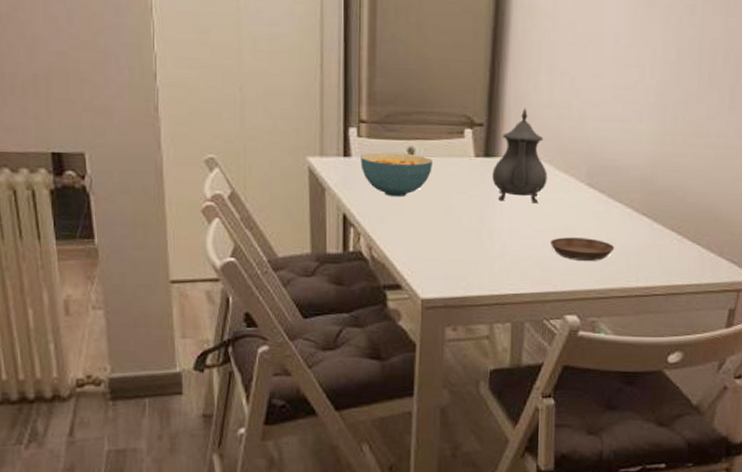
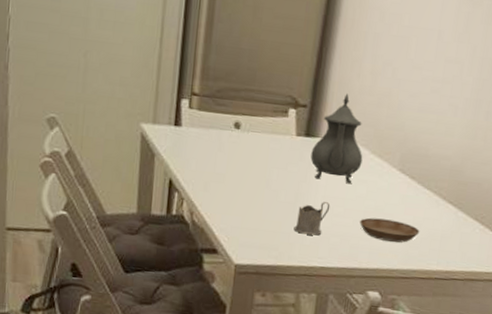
cereal bowl: present [360,152,433,198] -> none [189,124,257,168]
tea glass holder: none [481,225,518,261] -> present [294,202,330,236]

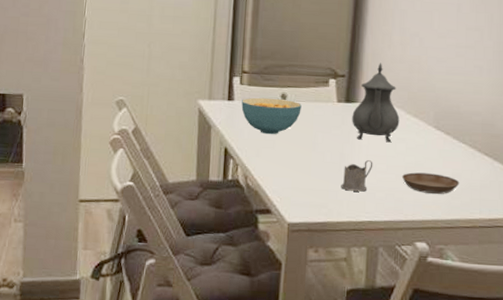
cereal bowl: none [189,124,257,168] -> present [241,97,302,135]

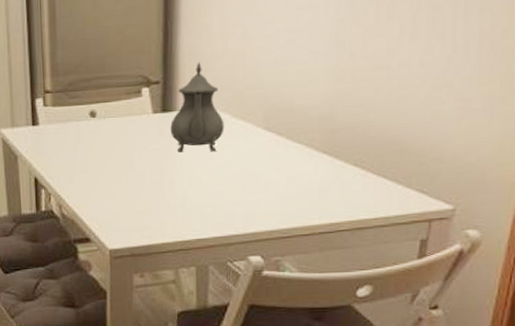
cereal bowl: present [241,97,302,135] -> none [47,117,113,158]
tea glass holder: present [341,160,373,192] -> none [163,174,198,210]
saucer: present [402,172,460,194] -> none [231,180,296,203]

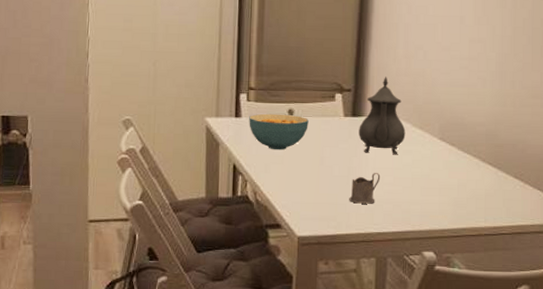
cereal bowl: none [47,117,113,158] -> present [249,113,309,151]
tea glass holder: none [163,174,198,210] -> present [349,173,381,204]

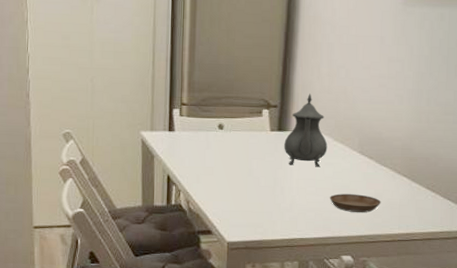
cereal bowl: present [249,113,309,151] -> none [182,128,238,163]
tea glass holder: present [349,173,381,204] -> none [274,184,304,212]
saucer: none [409,183,465,204] -> present [330,194,381,213]

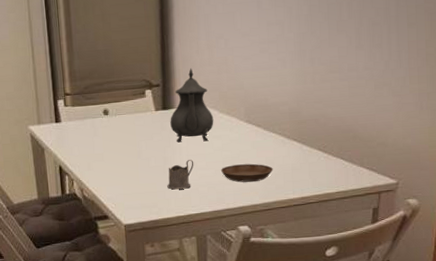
tea glass holder: none [274,184,304,212] -> present [167,160,194,190]

